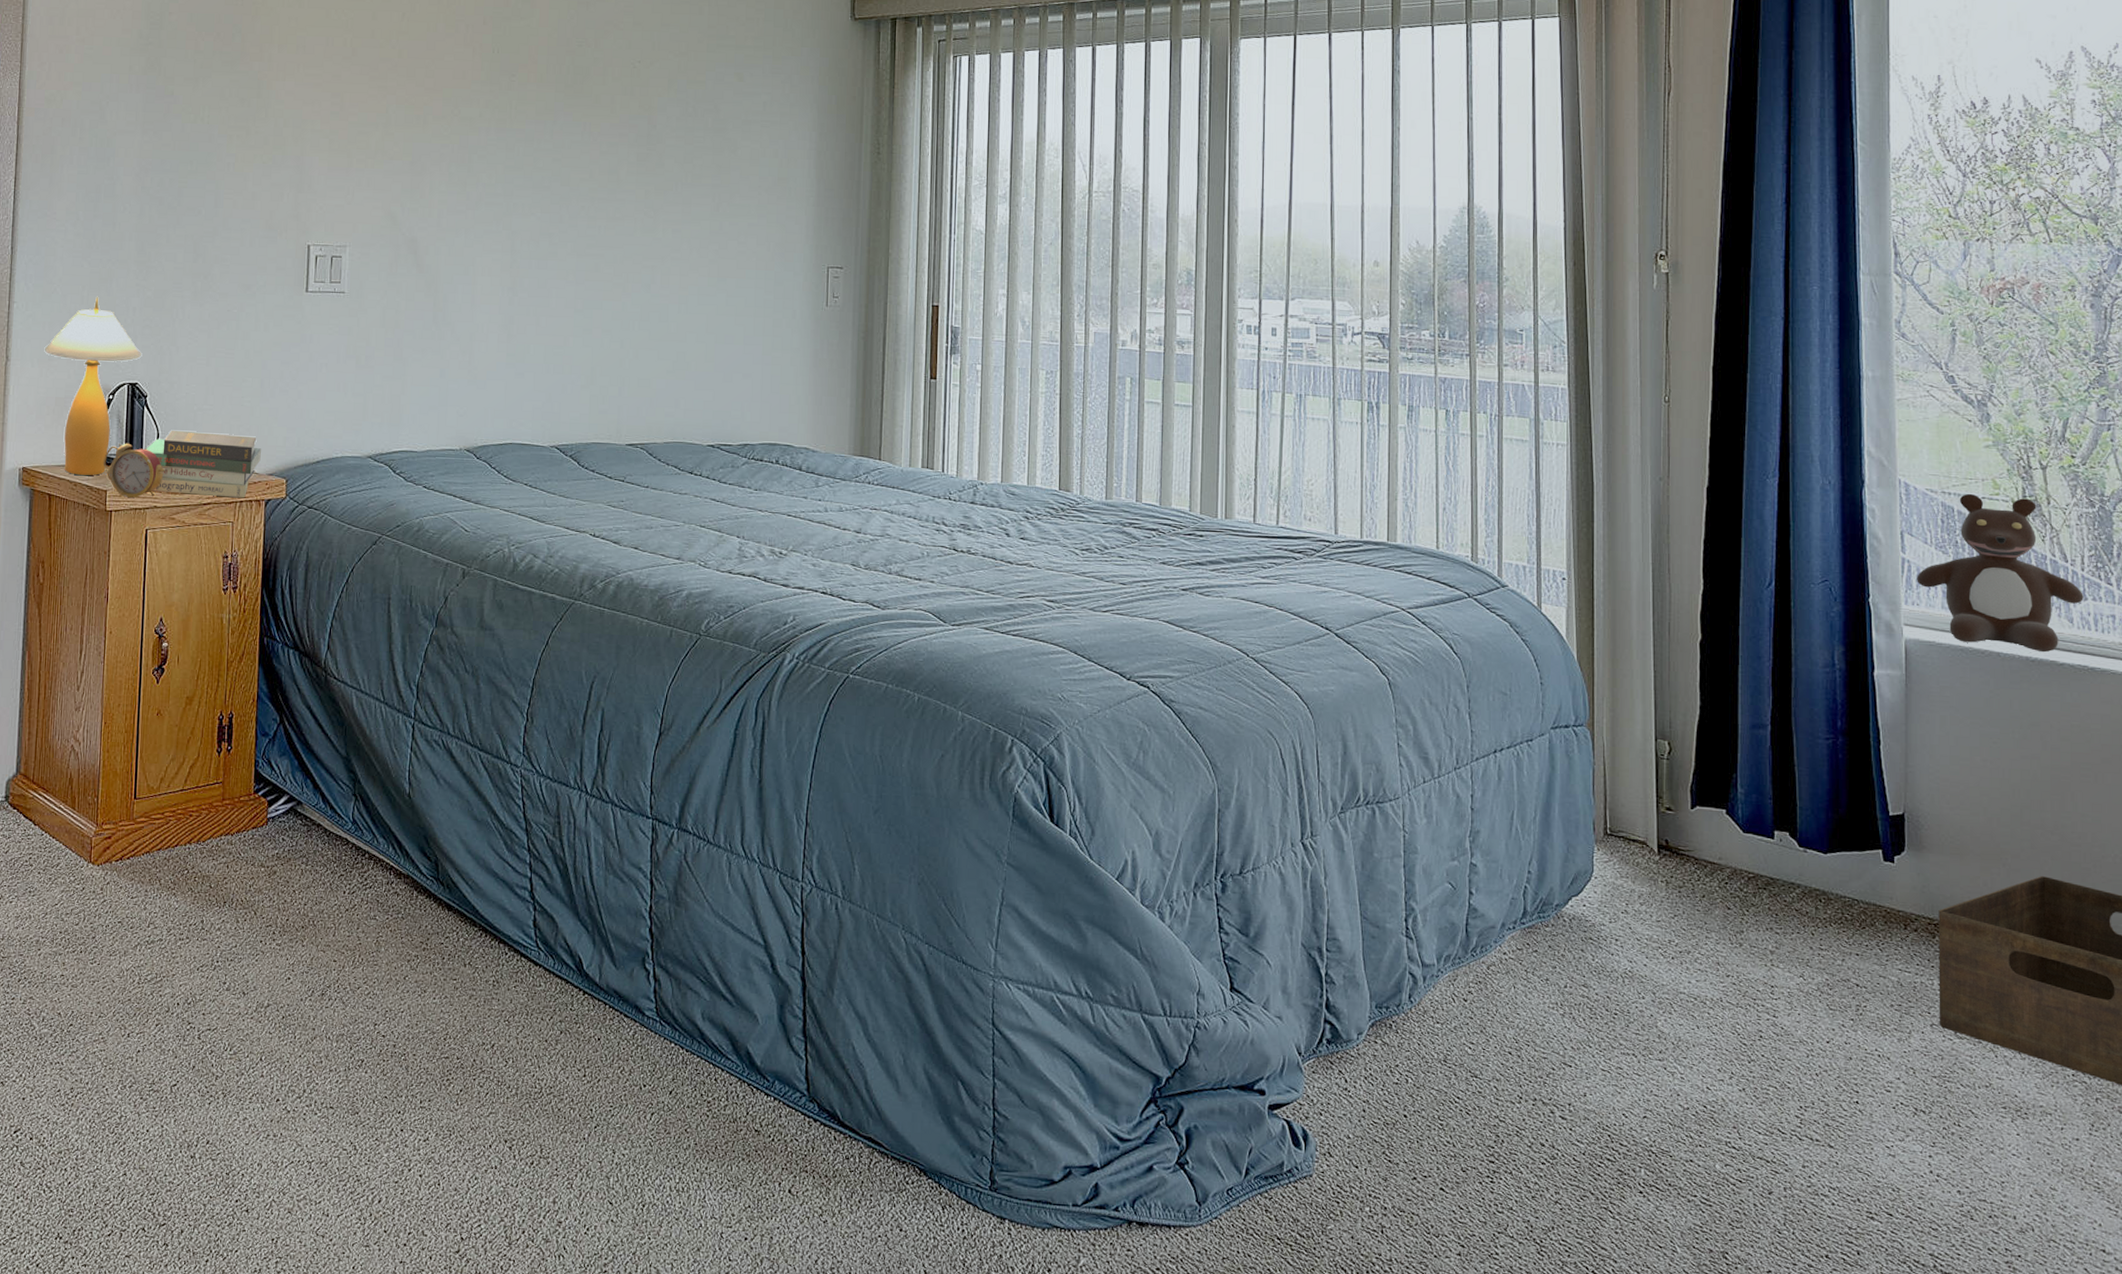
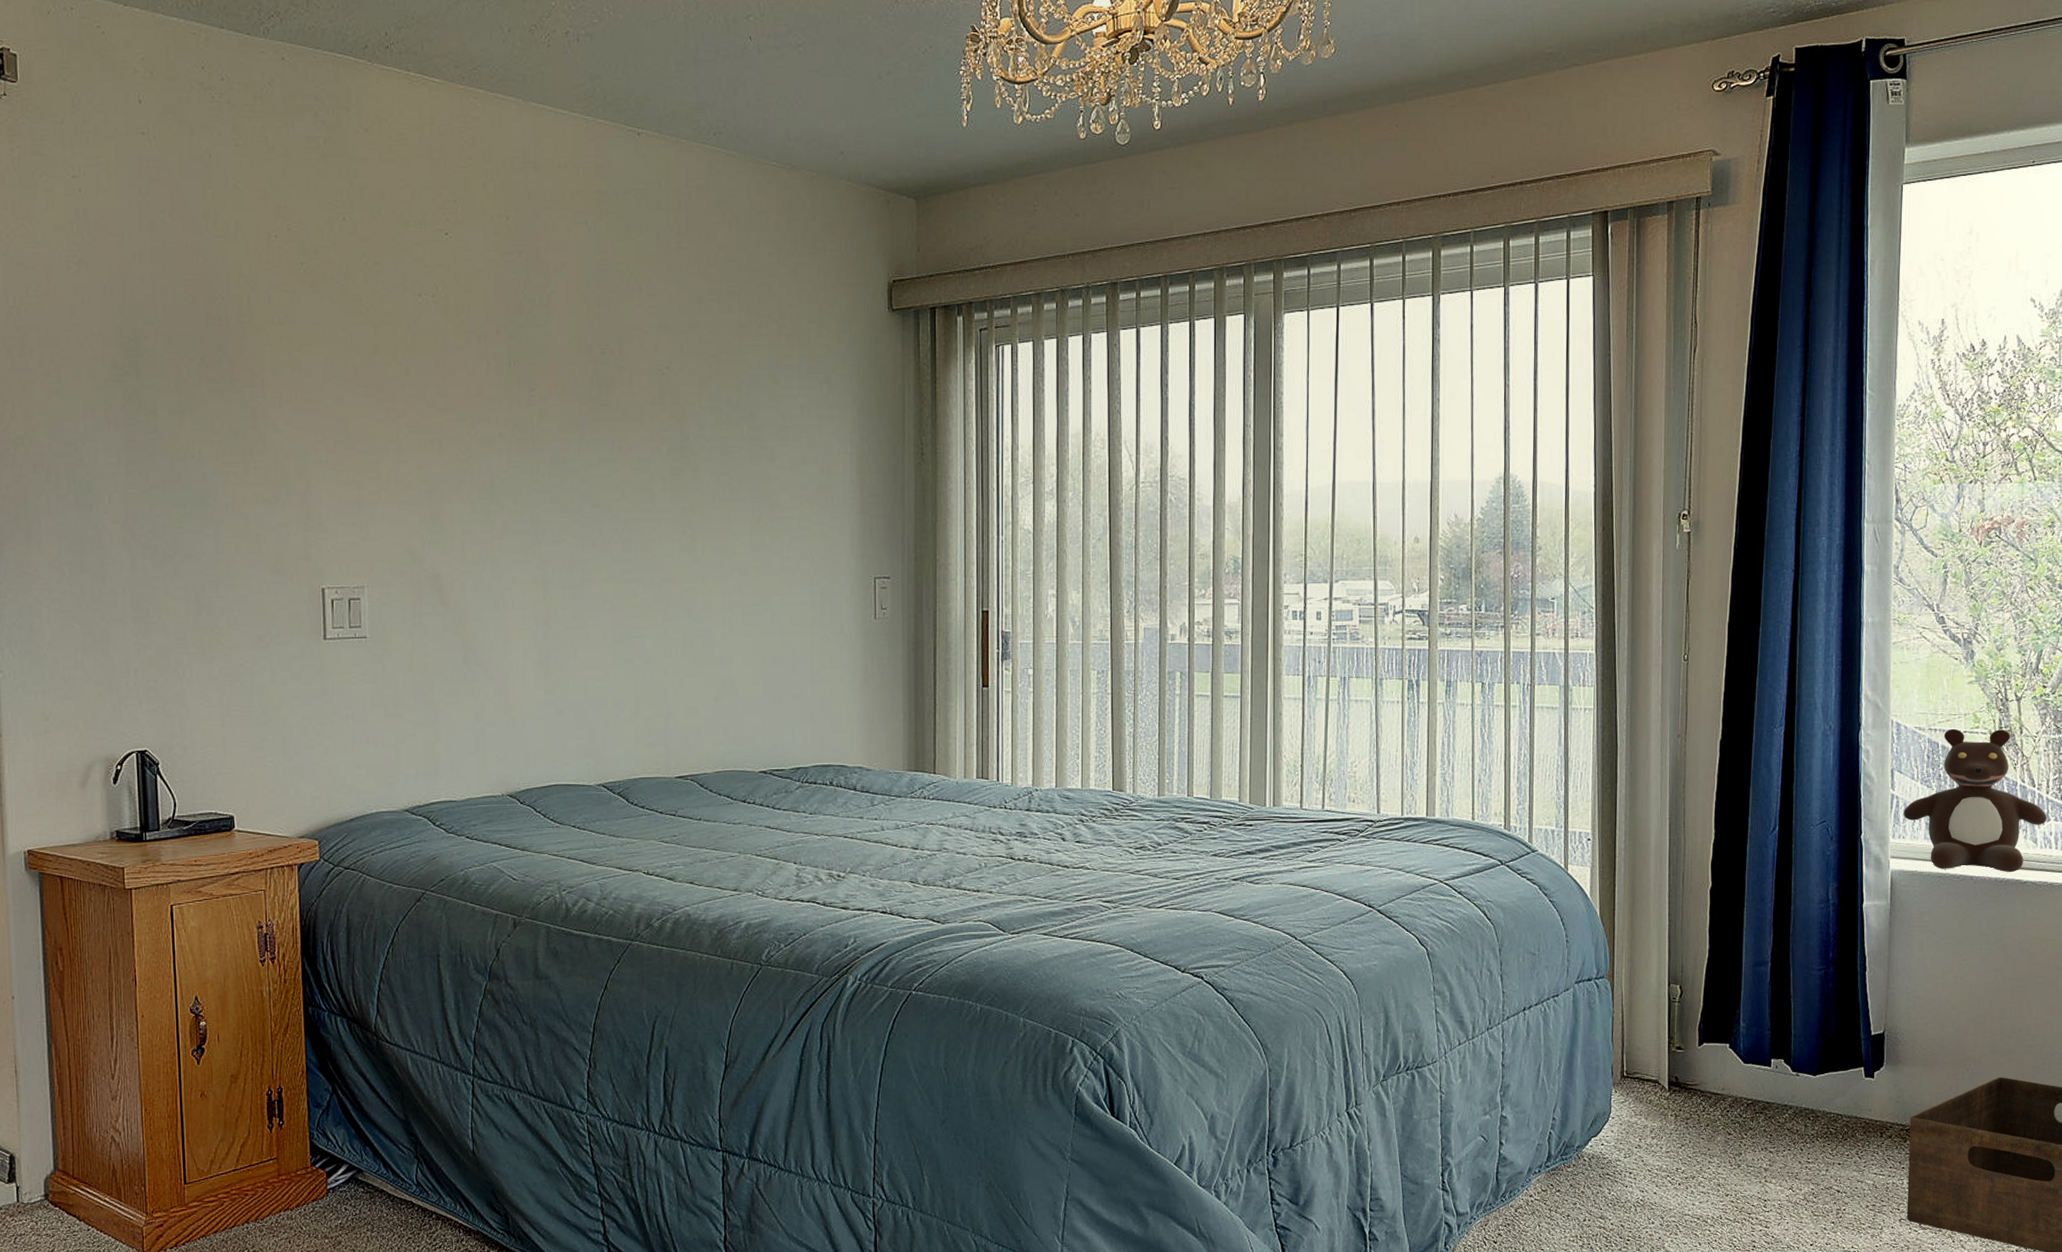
table lamp: present [44,297,141,476] -> none [39,660,148,854]
alarm clock: present [103,443,165,498] -> none [116,815,186,873]
books: present [145,430,261,498] -> none [162,797,289,865]

